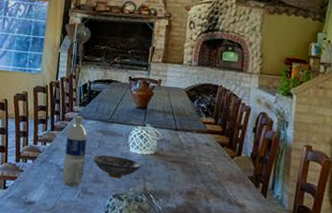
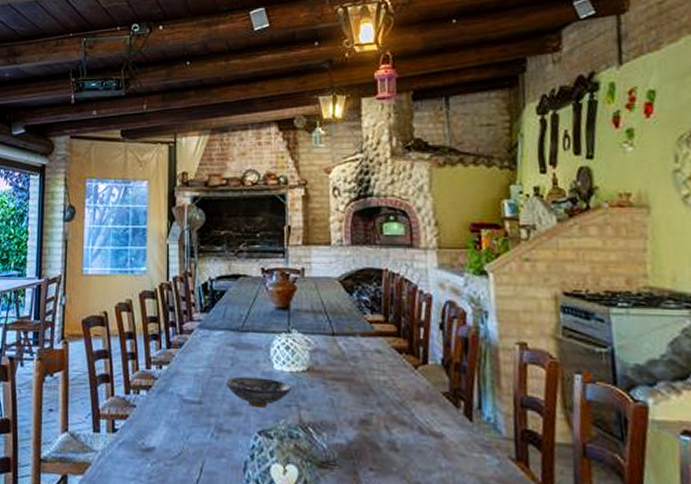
water bottle: present [62,116,87,187] -> none [188,326,215,423]

